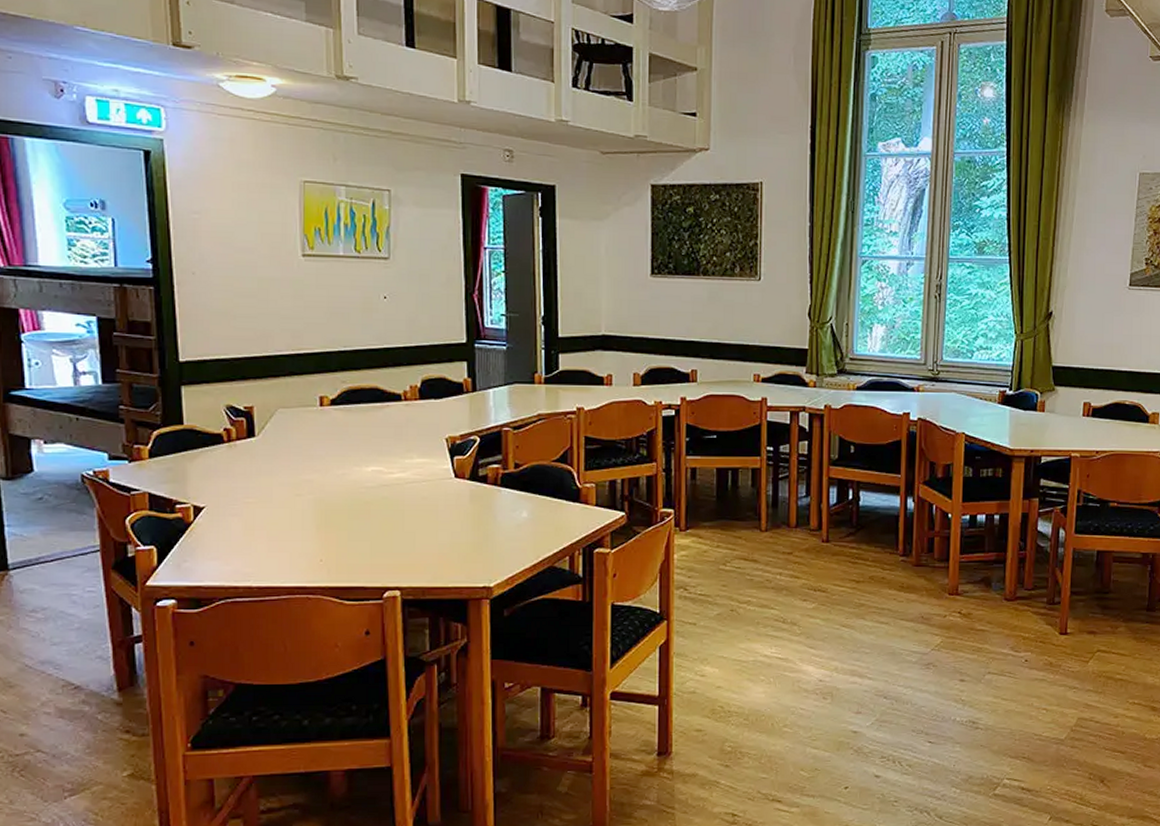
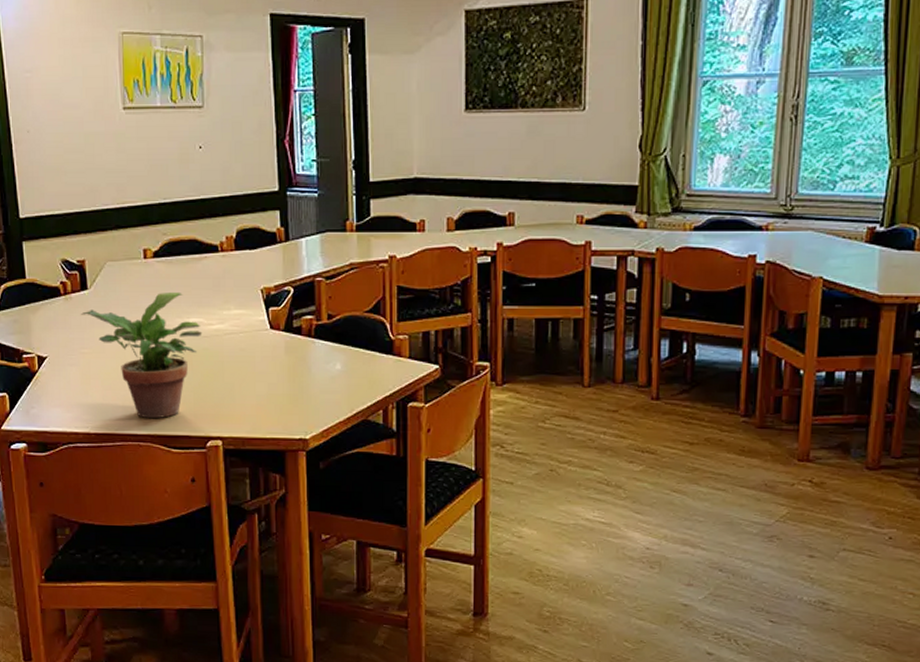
potted plant: none [245,440,382,570] -> present [80,291,203,419]

